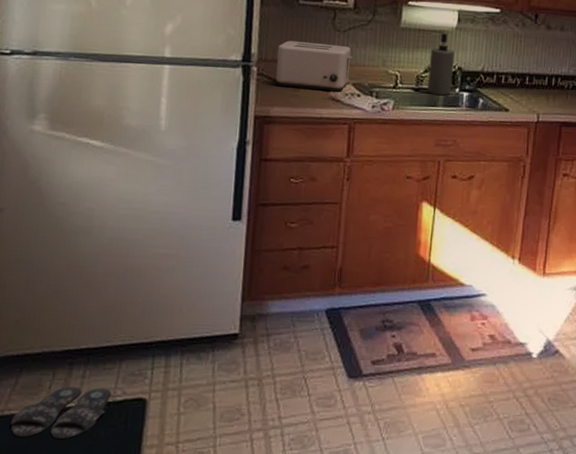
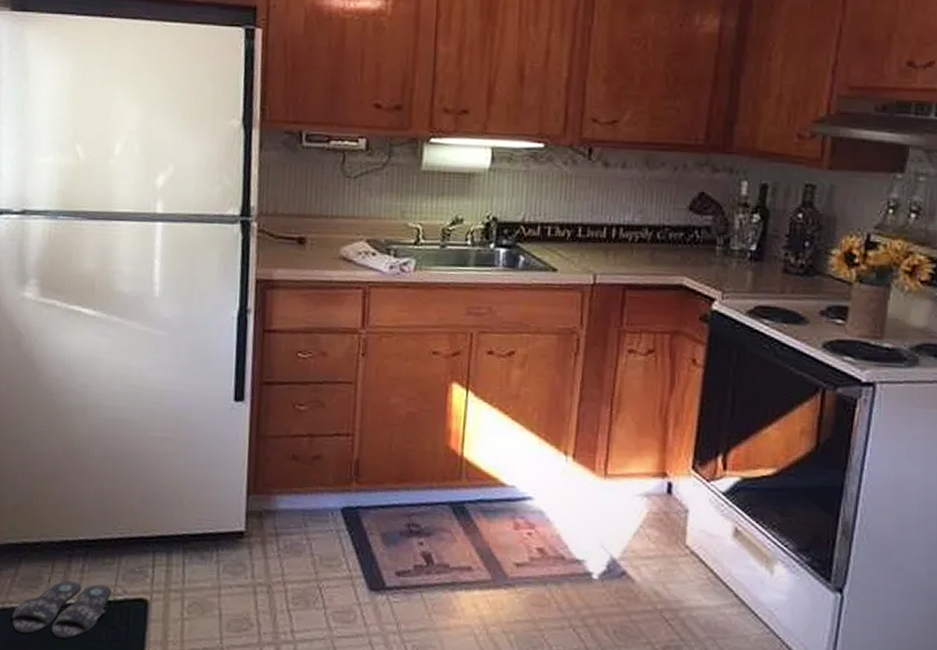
toaster: present [276,40,353,92] -> none [278,190,367,250]
soap dispenser: present [427,32,455,96] -> none [455,175,488,253]

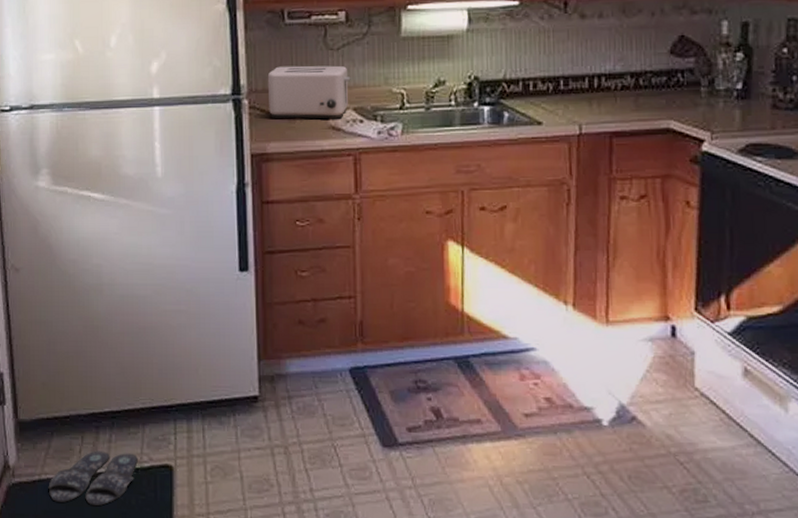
toaster: none [278,190,367,250] -> present [267,65,351,119]

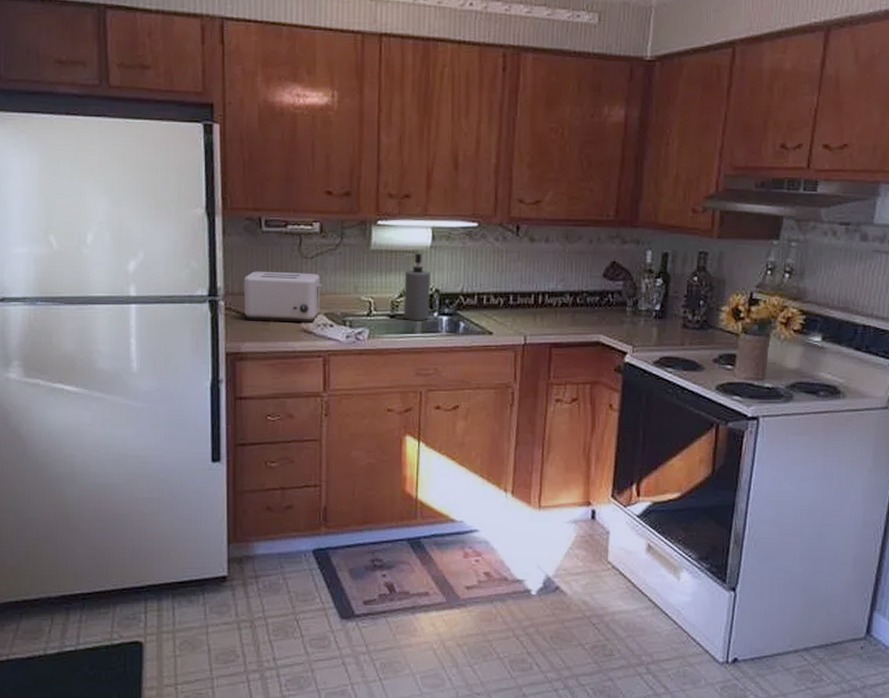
slippers: present [48,450,138,507] -> none [16,630,108,682]
soap dispenser: none [434,37,469,113] -> present [401,252,430,321]

